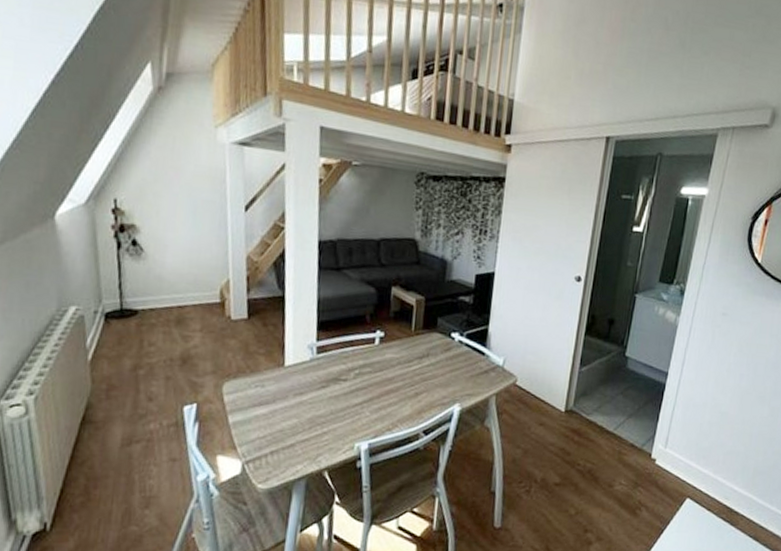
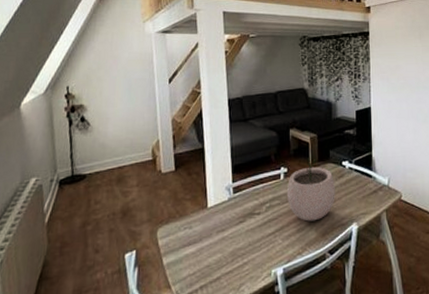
plant pot: none [380,322,440,396] -> present [286,157,335,222]

